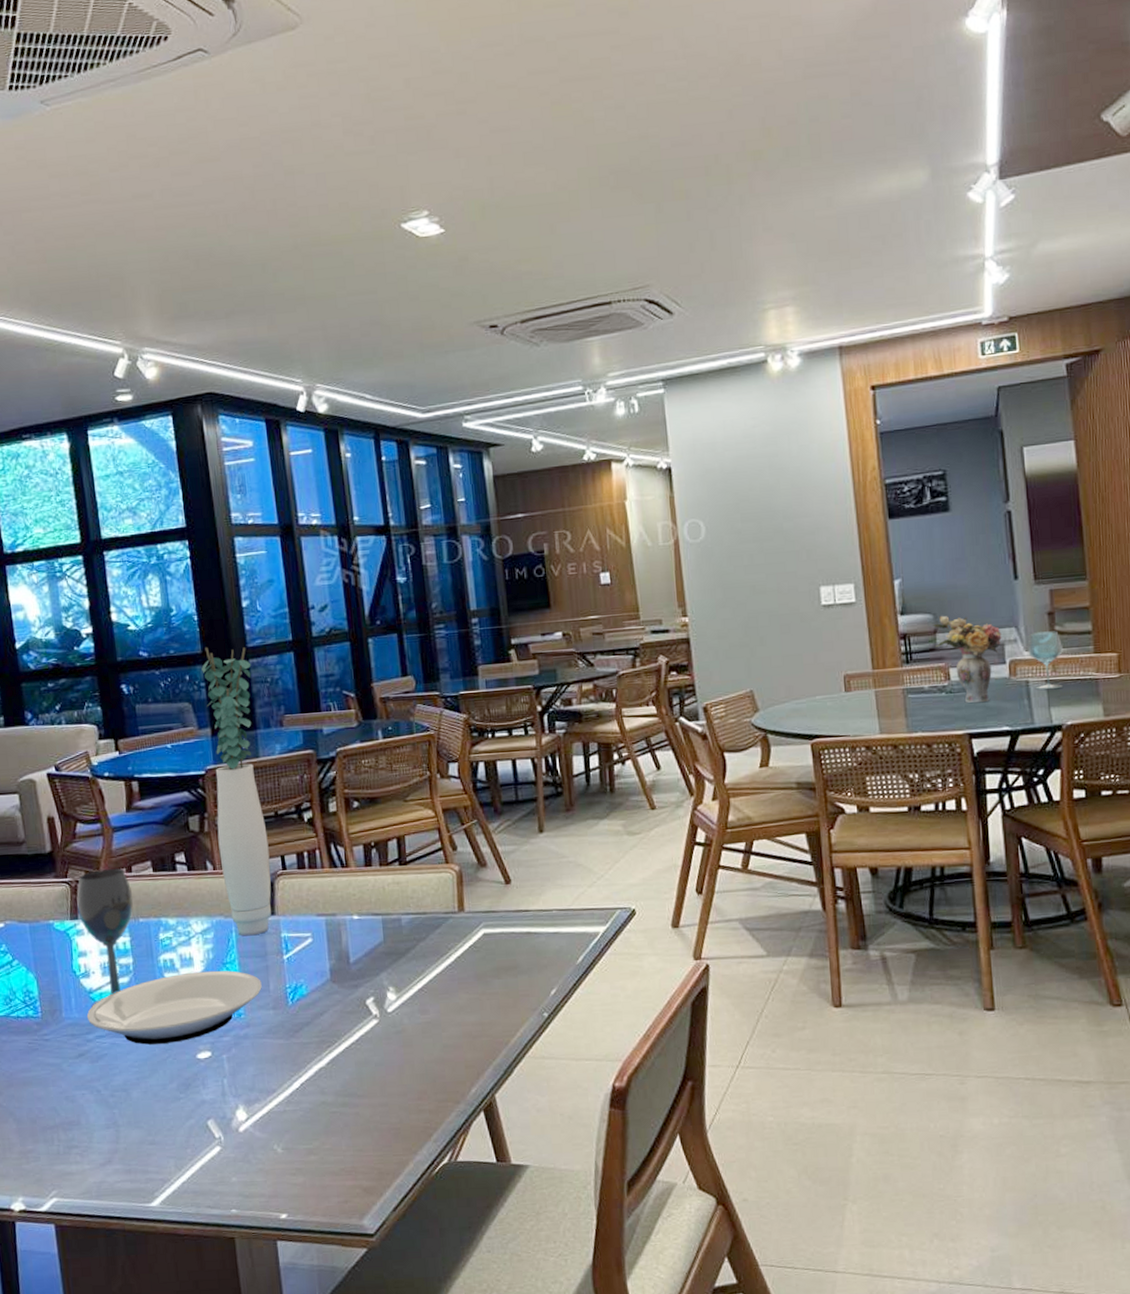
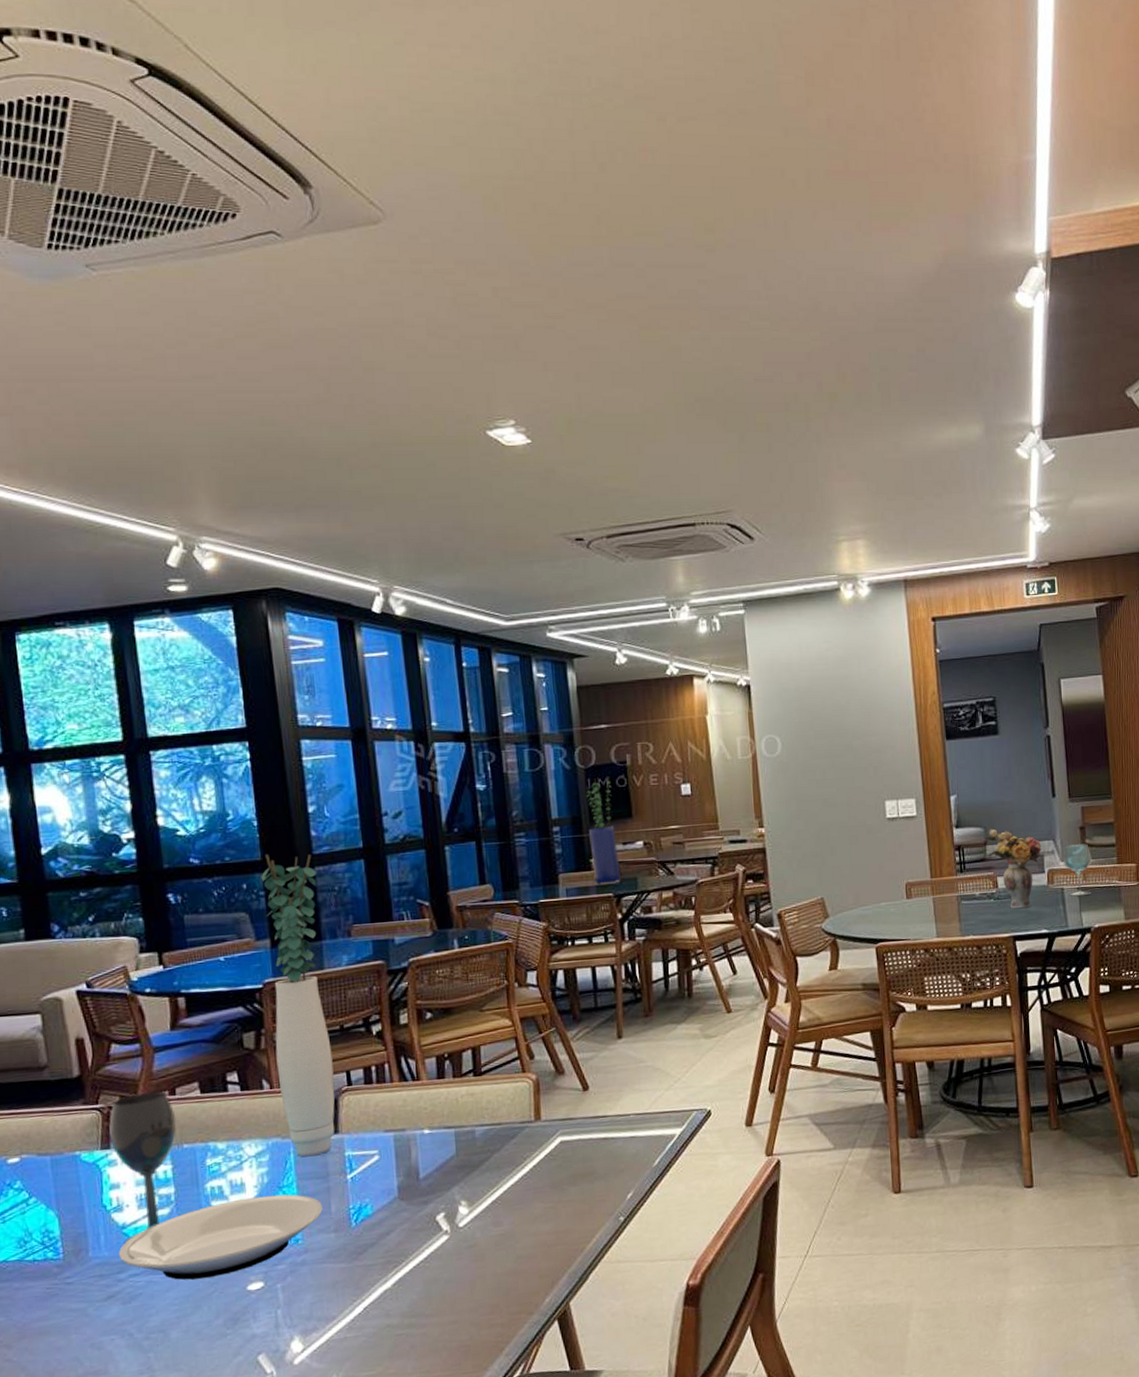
vase: none [504,566,540,677] -> present [586,776,621,886]

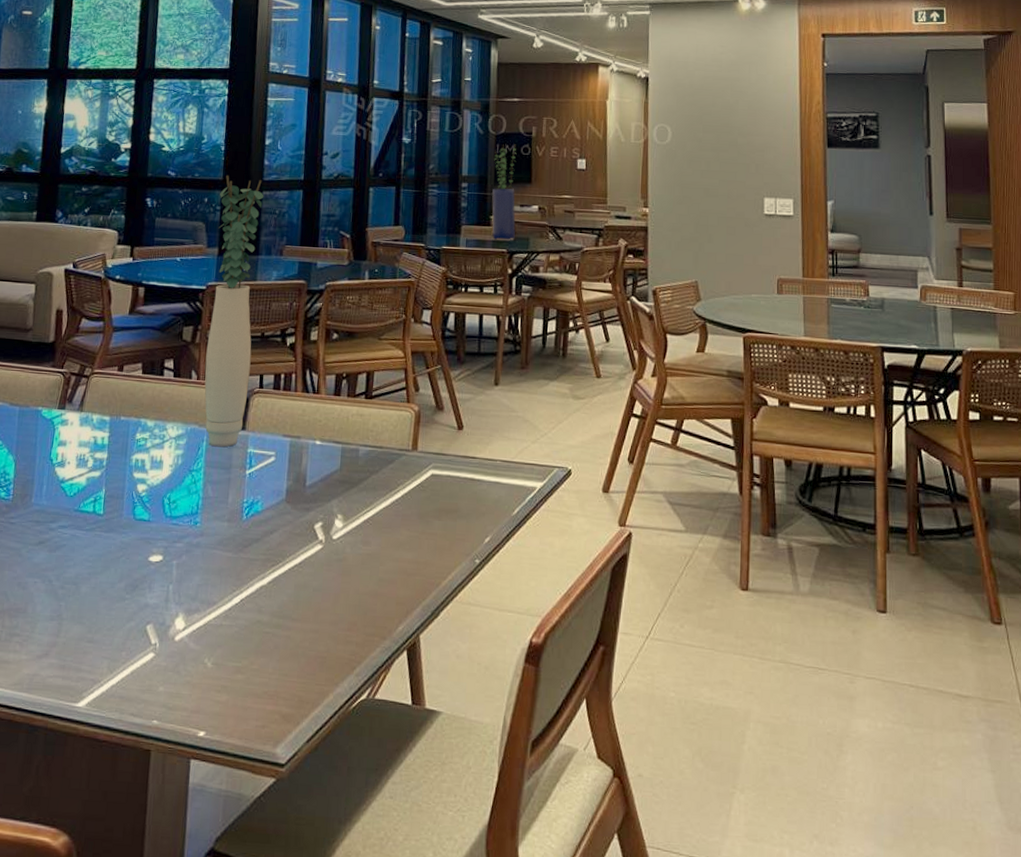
wine glass: present [109,1091,177,1245] -> none [60,365,120,497]
plate: present [118,1194,323,1280] -> none [54,475,222,542]
flower arrangement: present [983,828,1042,909] -> none [858,237,916,321]
wine glass: present [1063,844,1092,897] -> none [937,264,967,318]

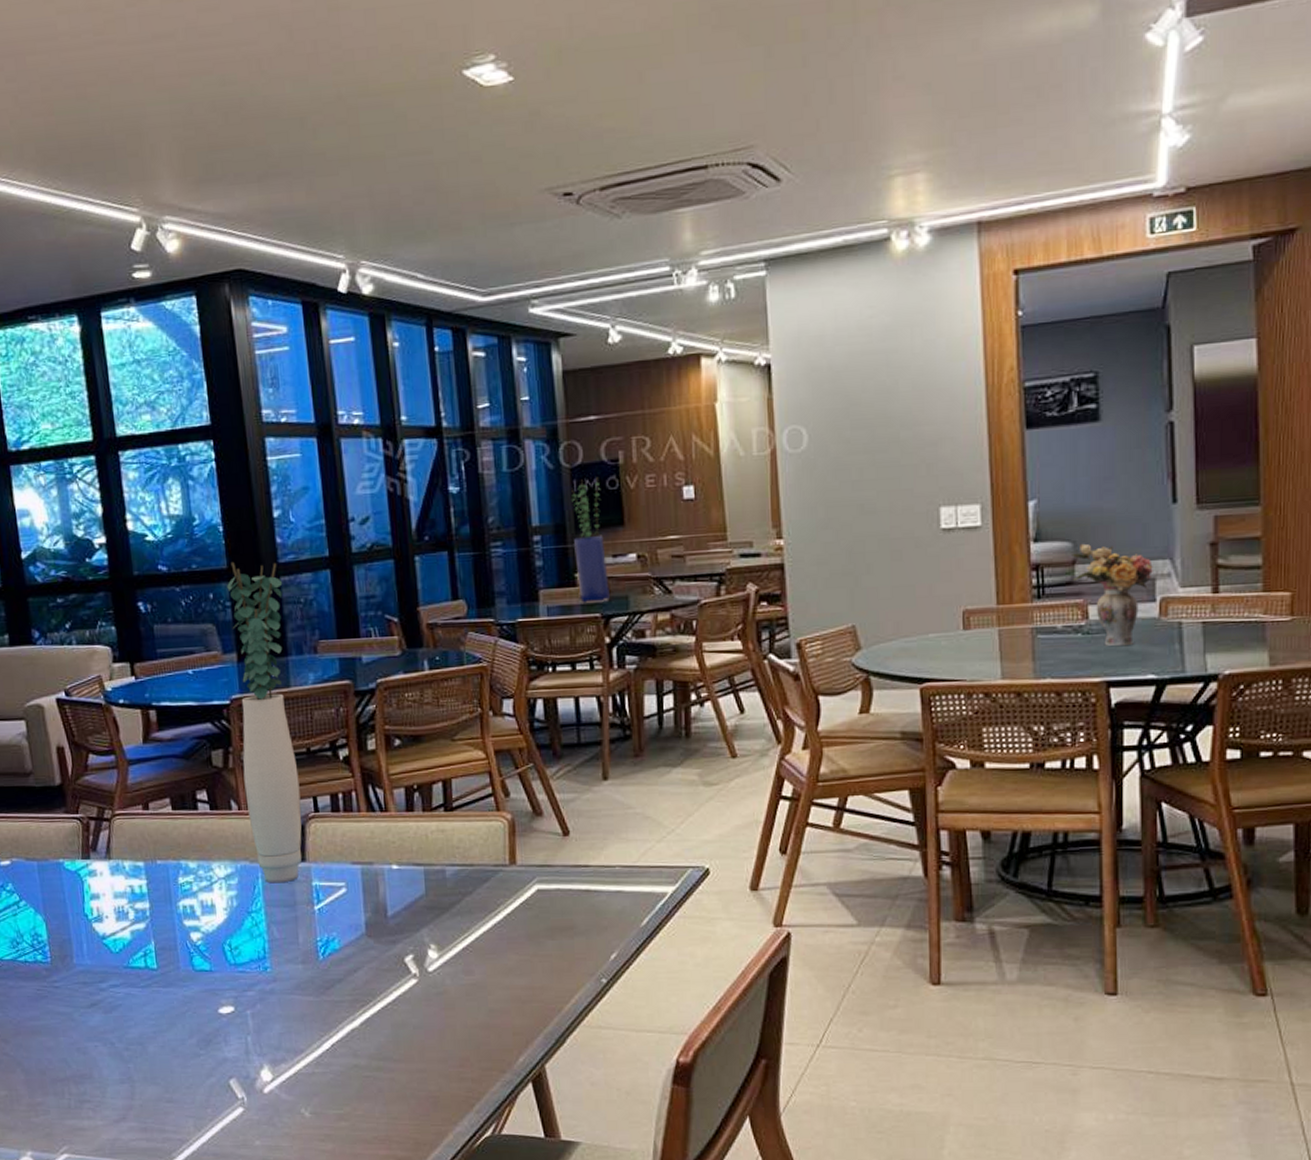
flower arrangement: none [858,237,916,321] -> present [1072,543,1153,647]

